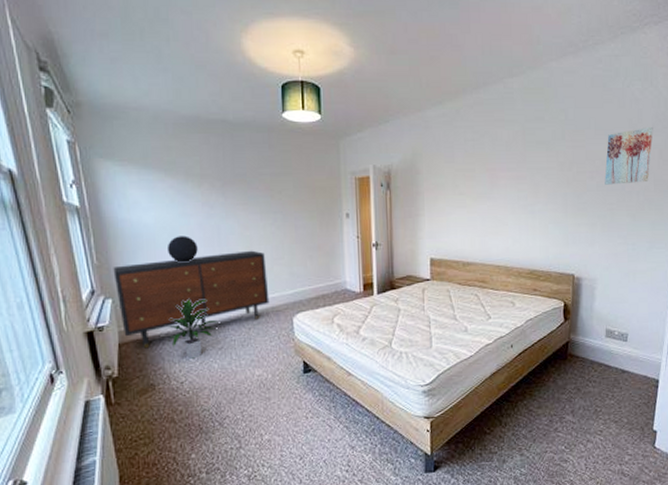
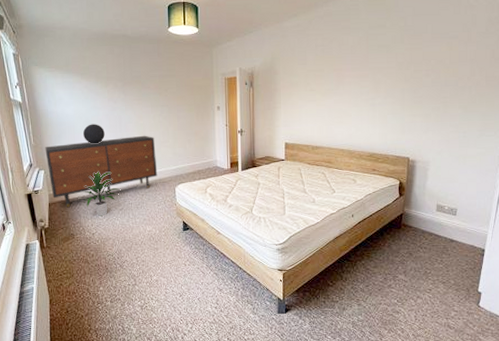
wall art: present [604,126,653,185] -> none [439,29,486,81]

